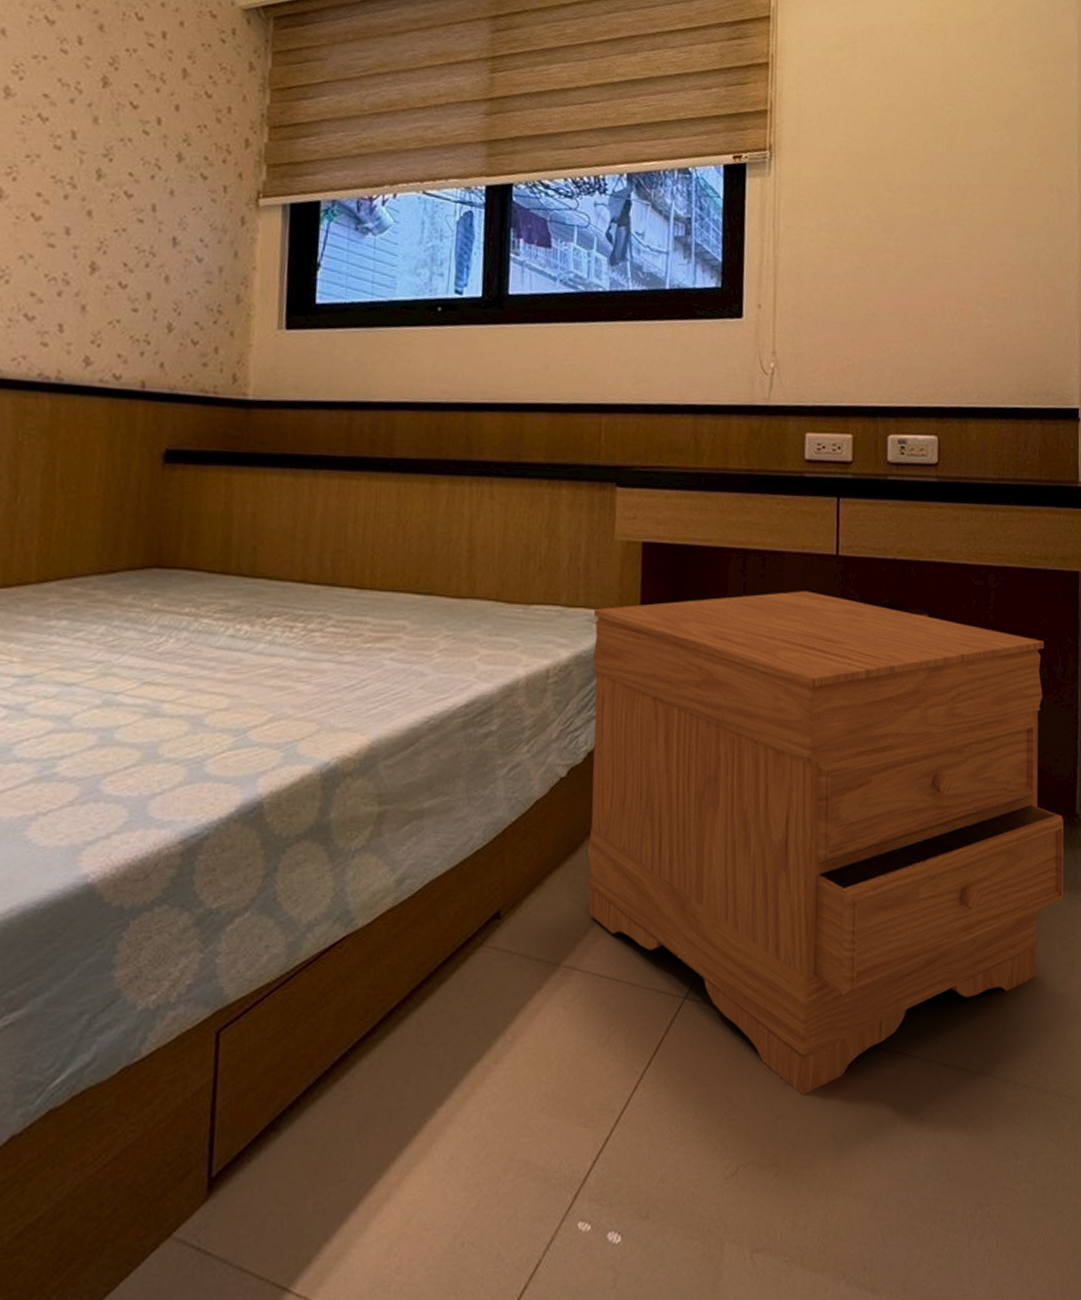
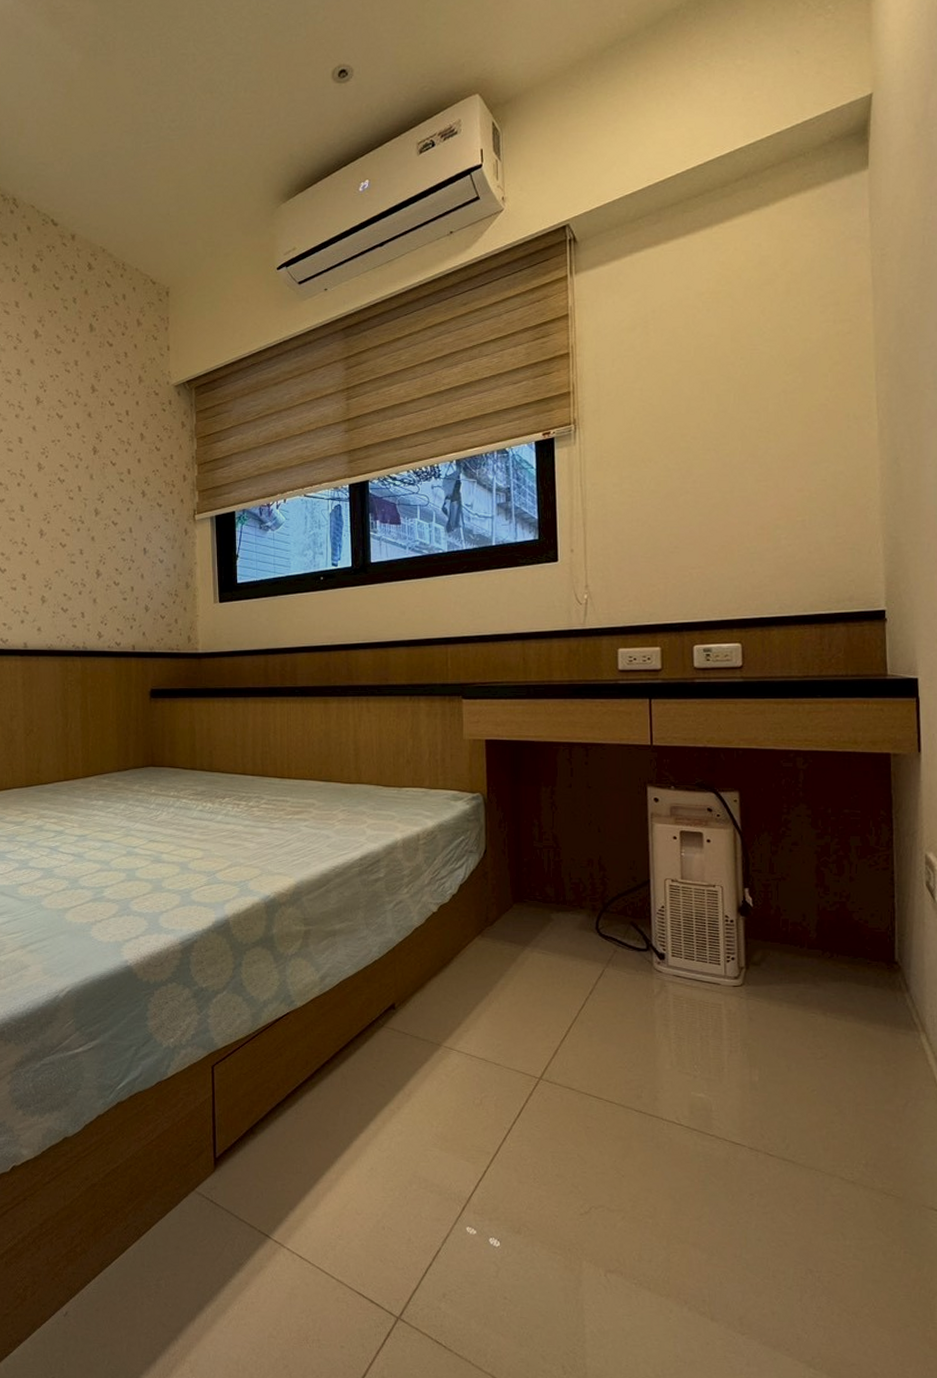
nightstand: present [586,591,1064,1096] -> none [450,774,885,1163]

